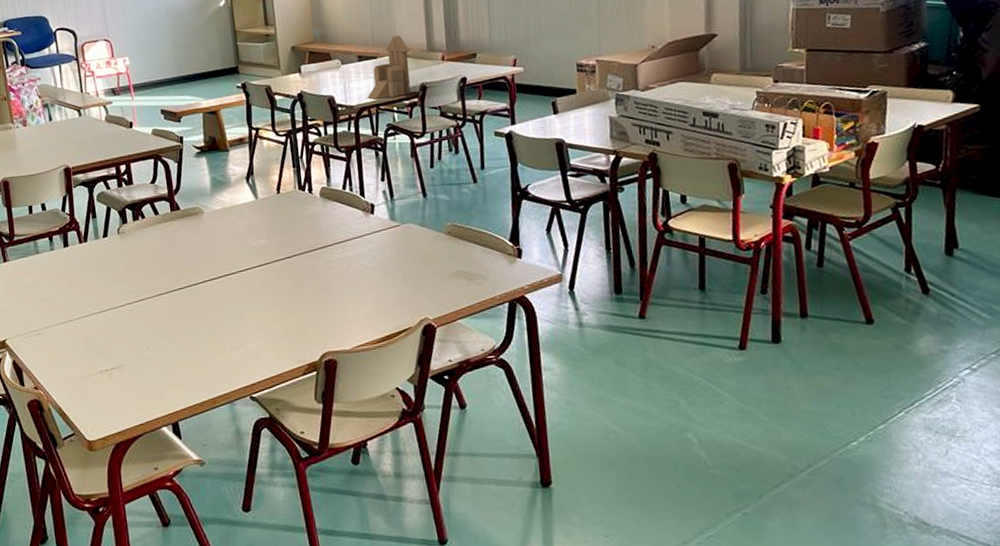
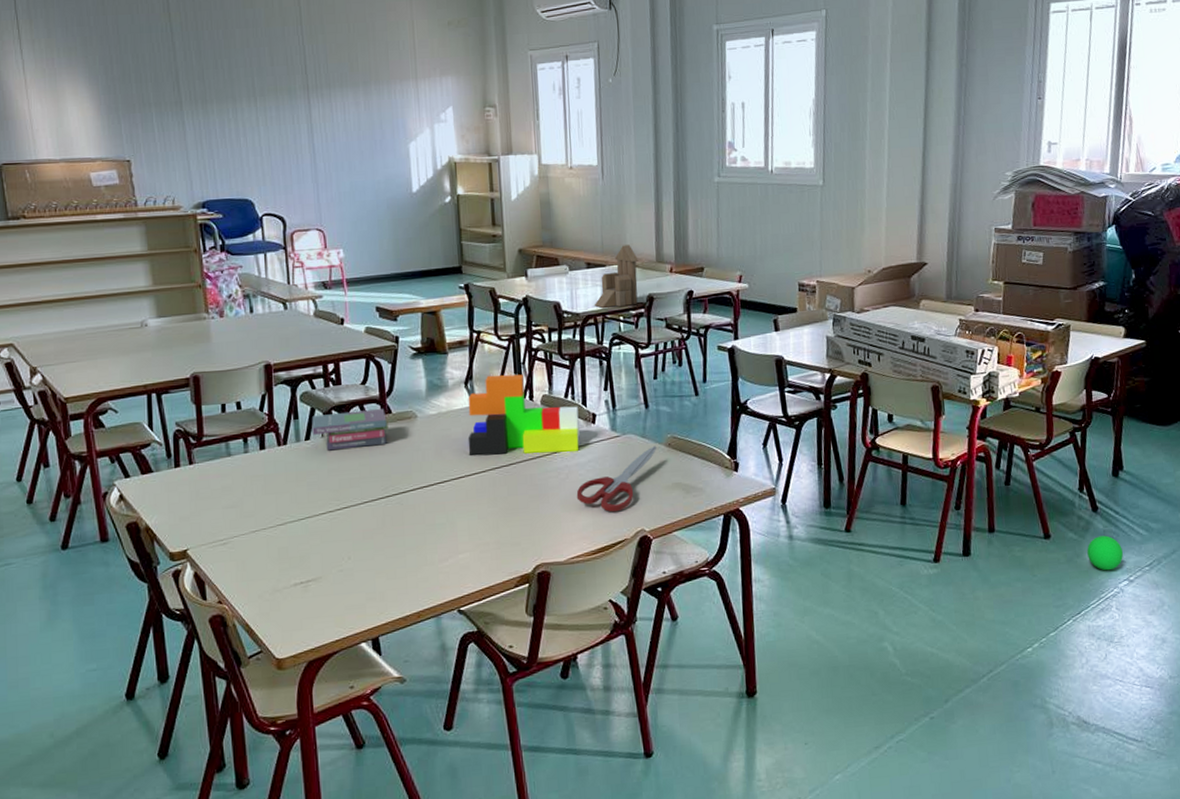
books: none [108,206,178,247] -> present [311,409,389,451]
toy blocks: none [250,168,360,249] -> present [468,374,580,456]
scissors: none [358,234,437,301] -> present [576,446,657,512]
ball: none [918,320,963,359] -> present [1087,535,1123,571]

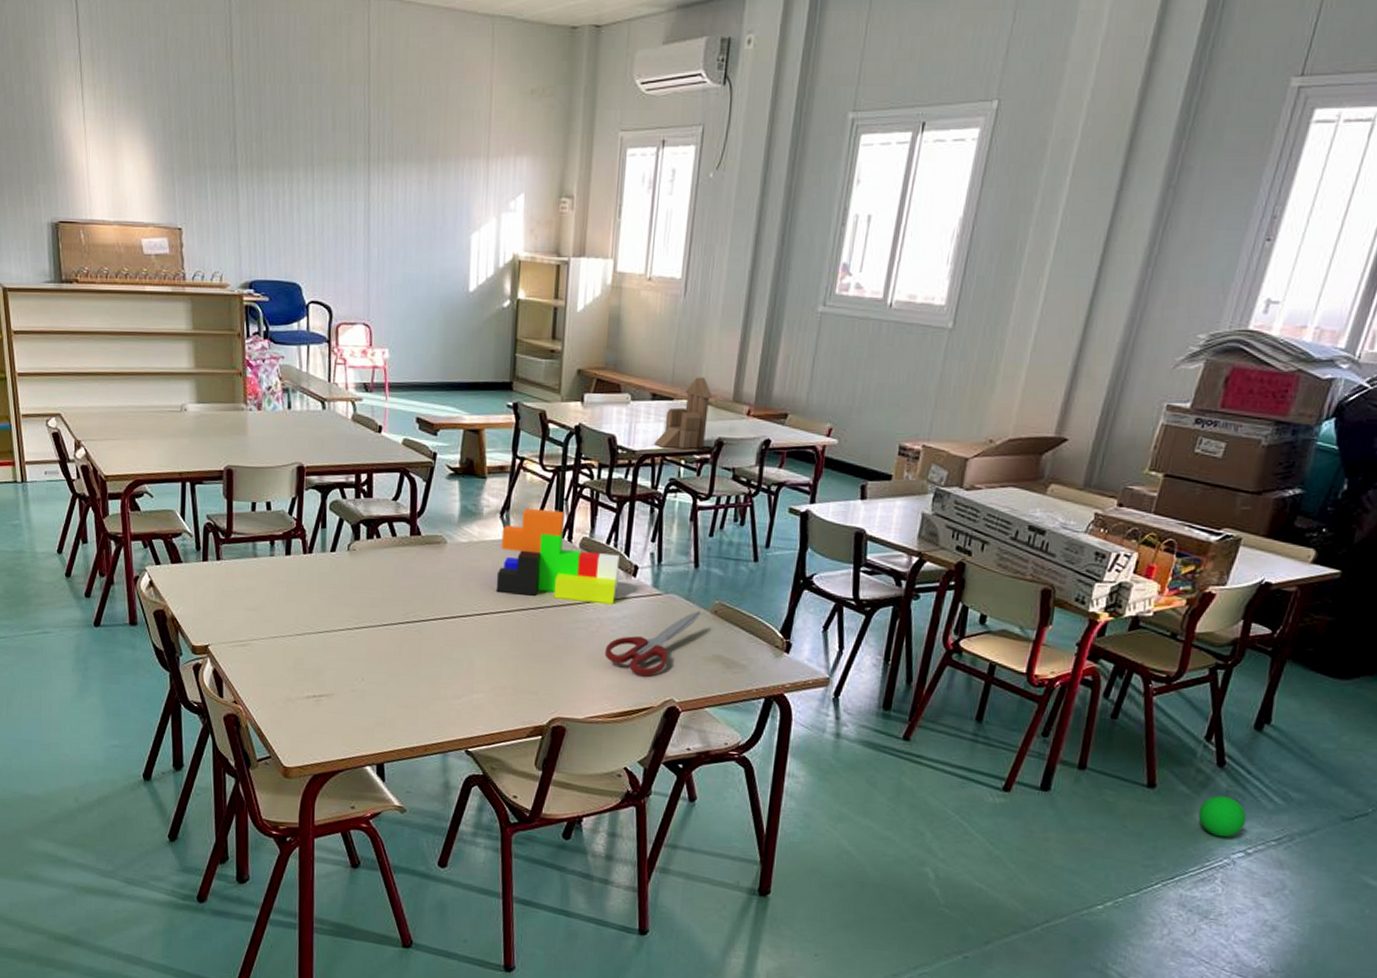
books: present [311,409,389,451] -> none [338,527,416,568]

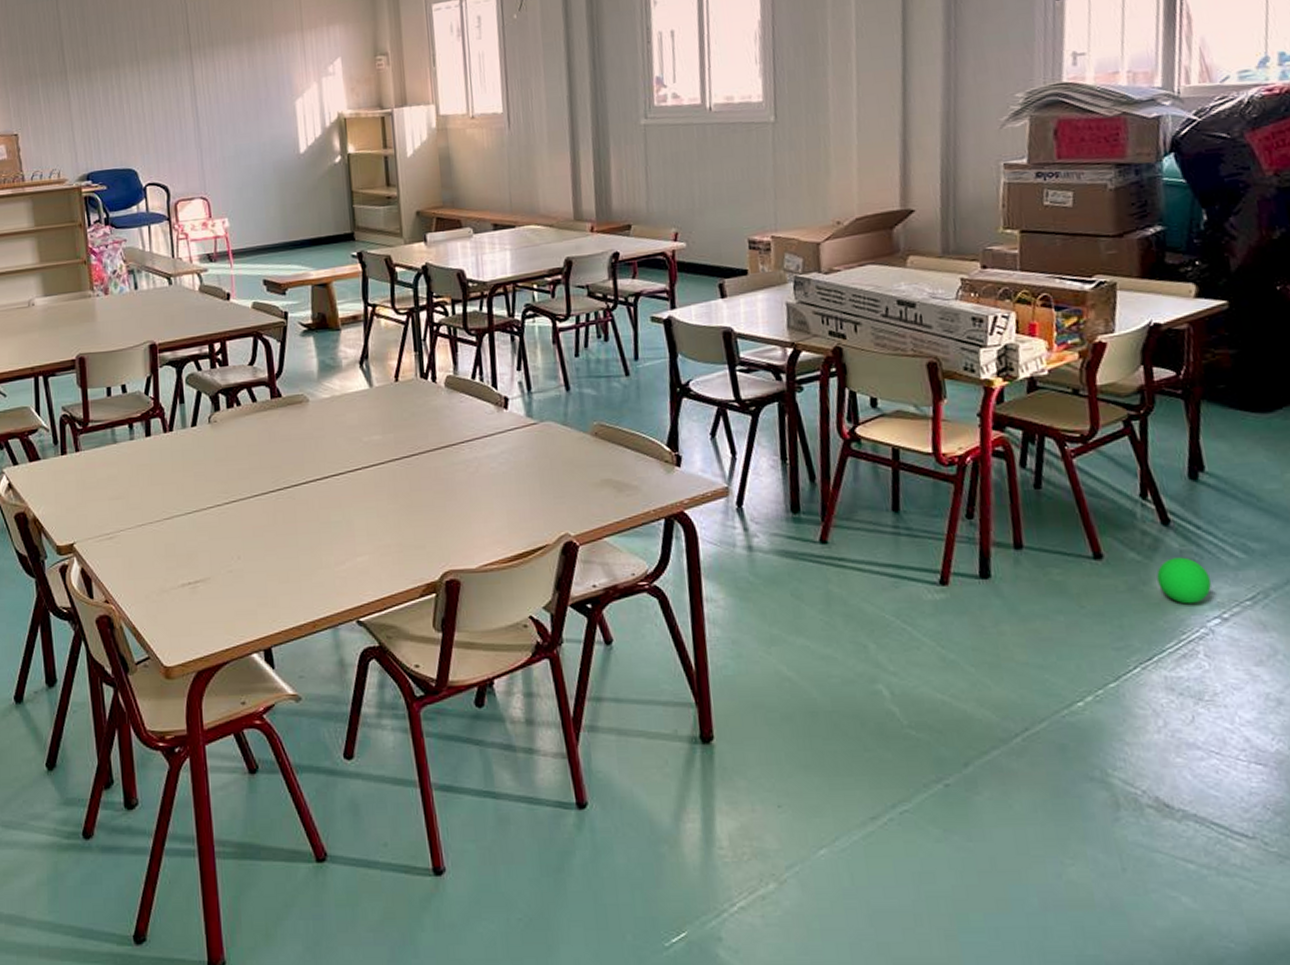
toy blocks: present [495,508,620,605] -> none [363,352,491,446]
scissors: present [604,611,702,677] -> none [488,435,582,513]
toy blocks: present [653,377,712,449] -> none [502,201,554,275]

